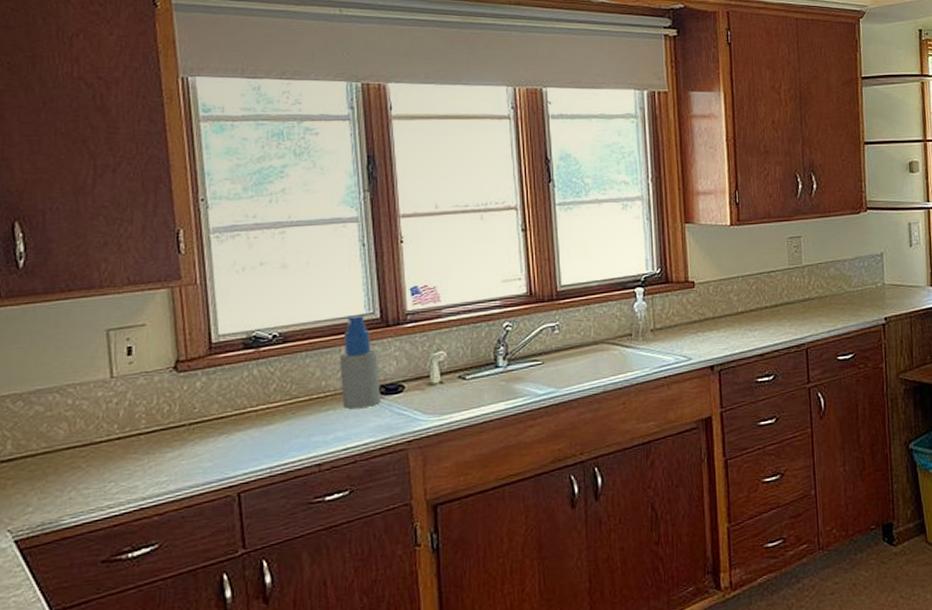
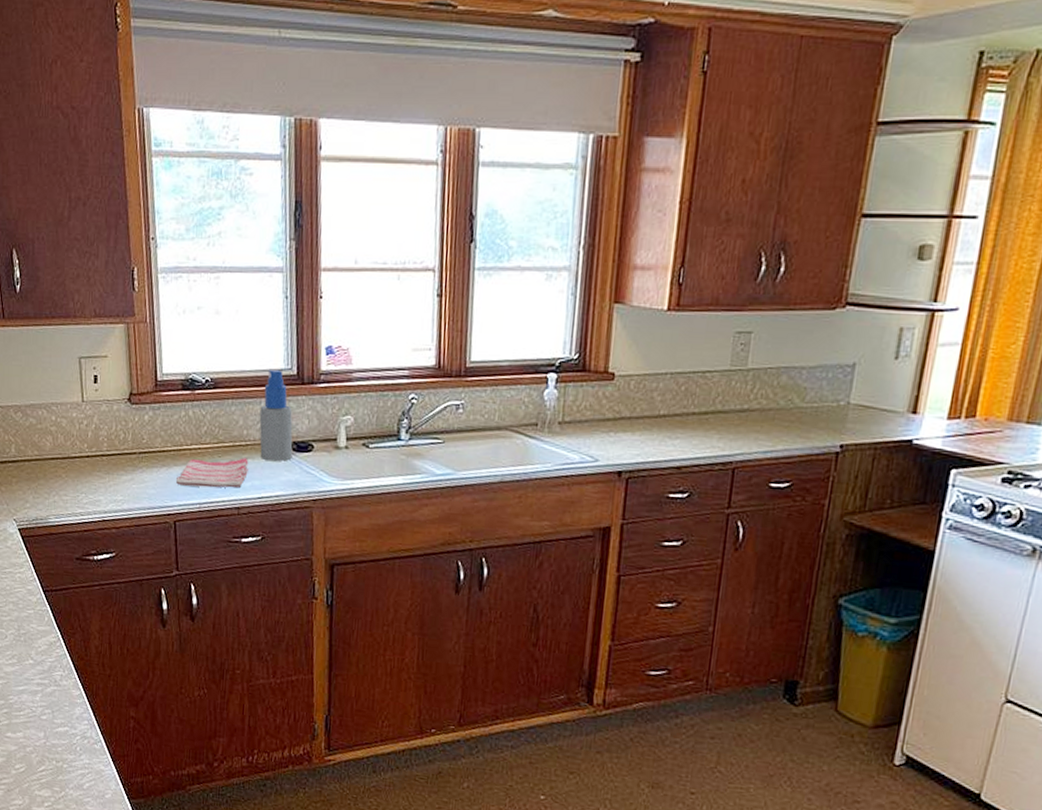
dish towel: none [240,410,329,452] -> present [176,458,249,488]

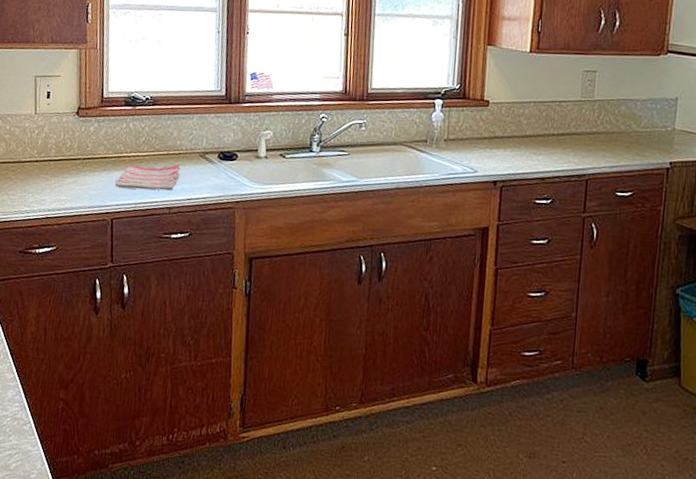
spray bottle: present [259,369,293,461] -> none [191,90,220,168]

